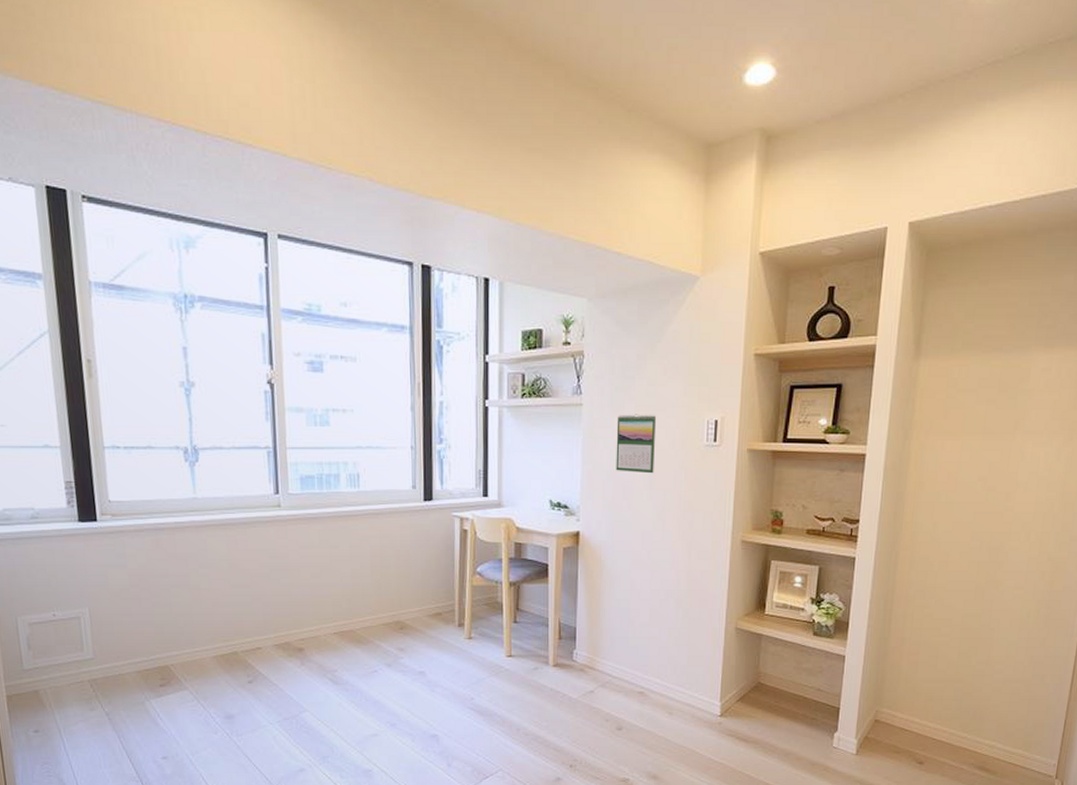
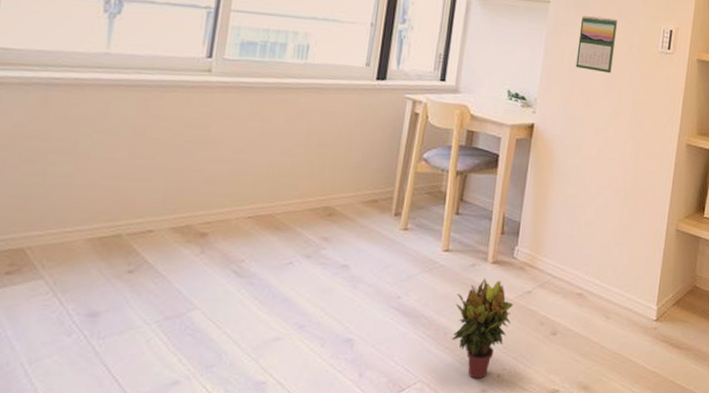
potted plant: none [524,680,578,769] -> present [451,278,514,379]

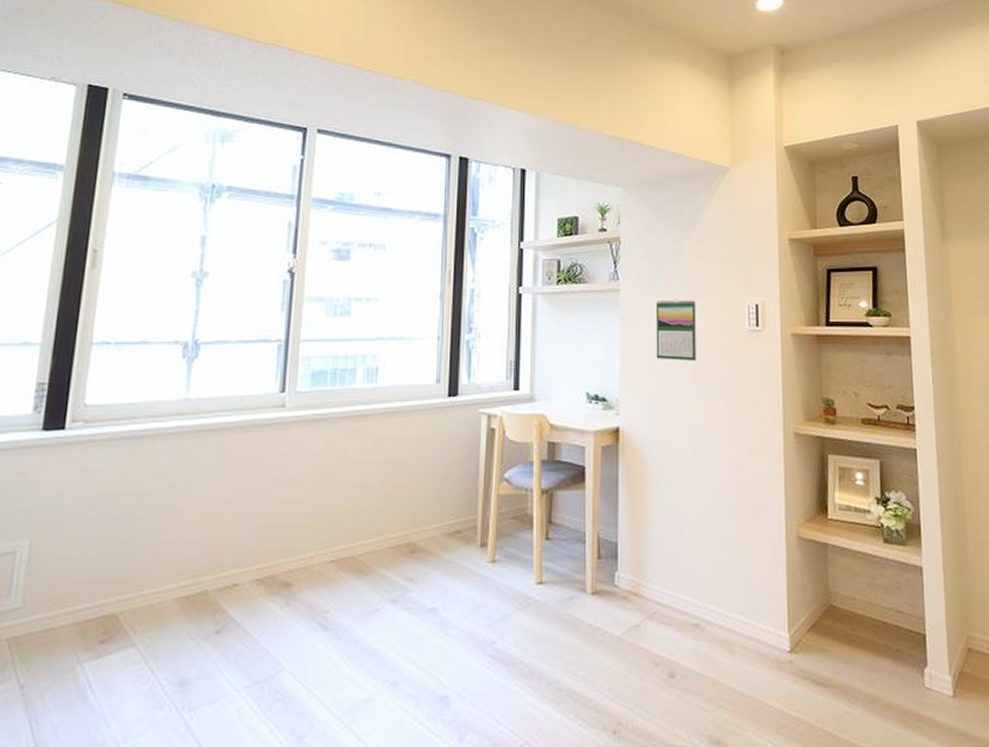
potted plant: present [451,278,514,379] -> none [556,612,622,738]

